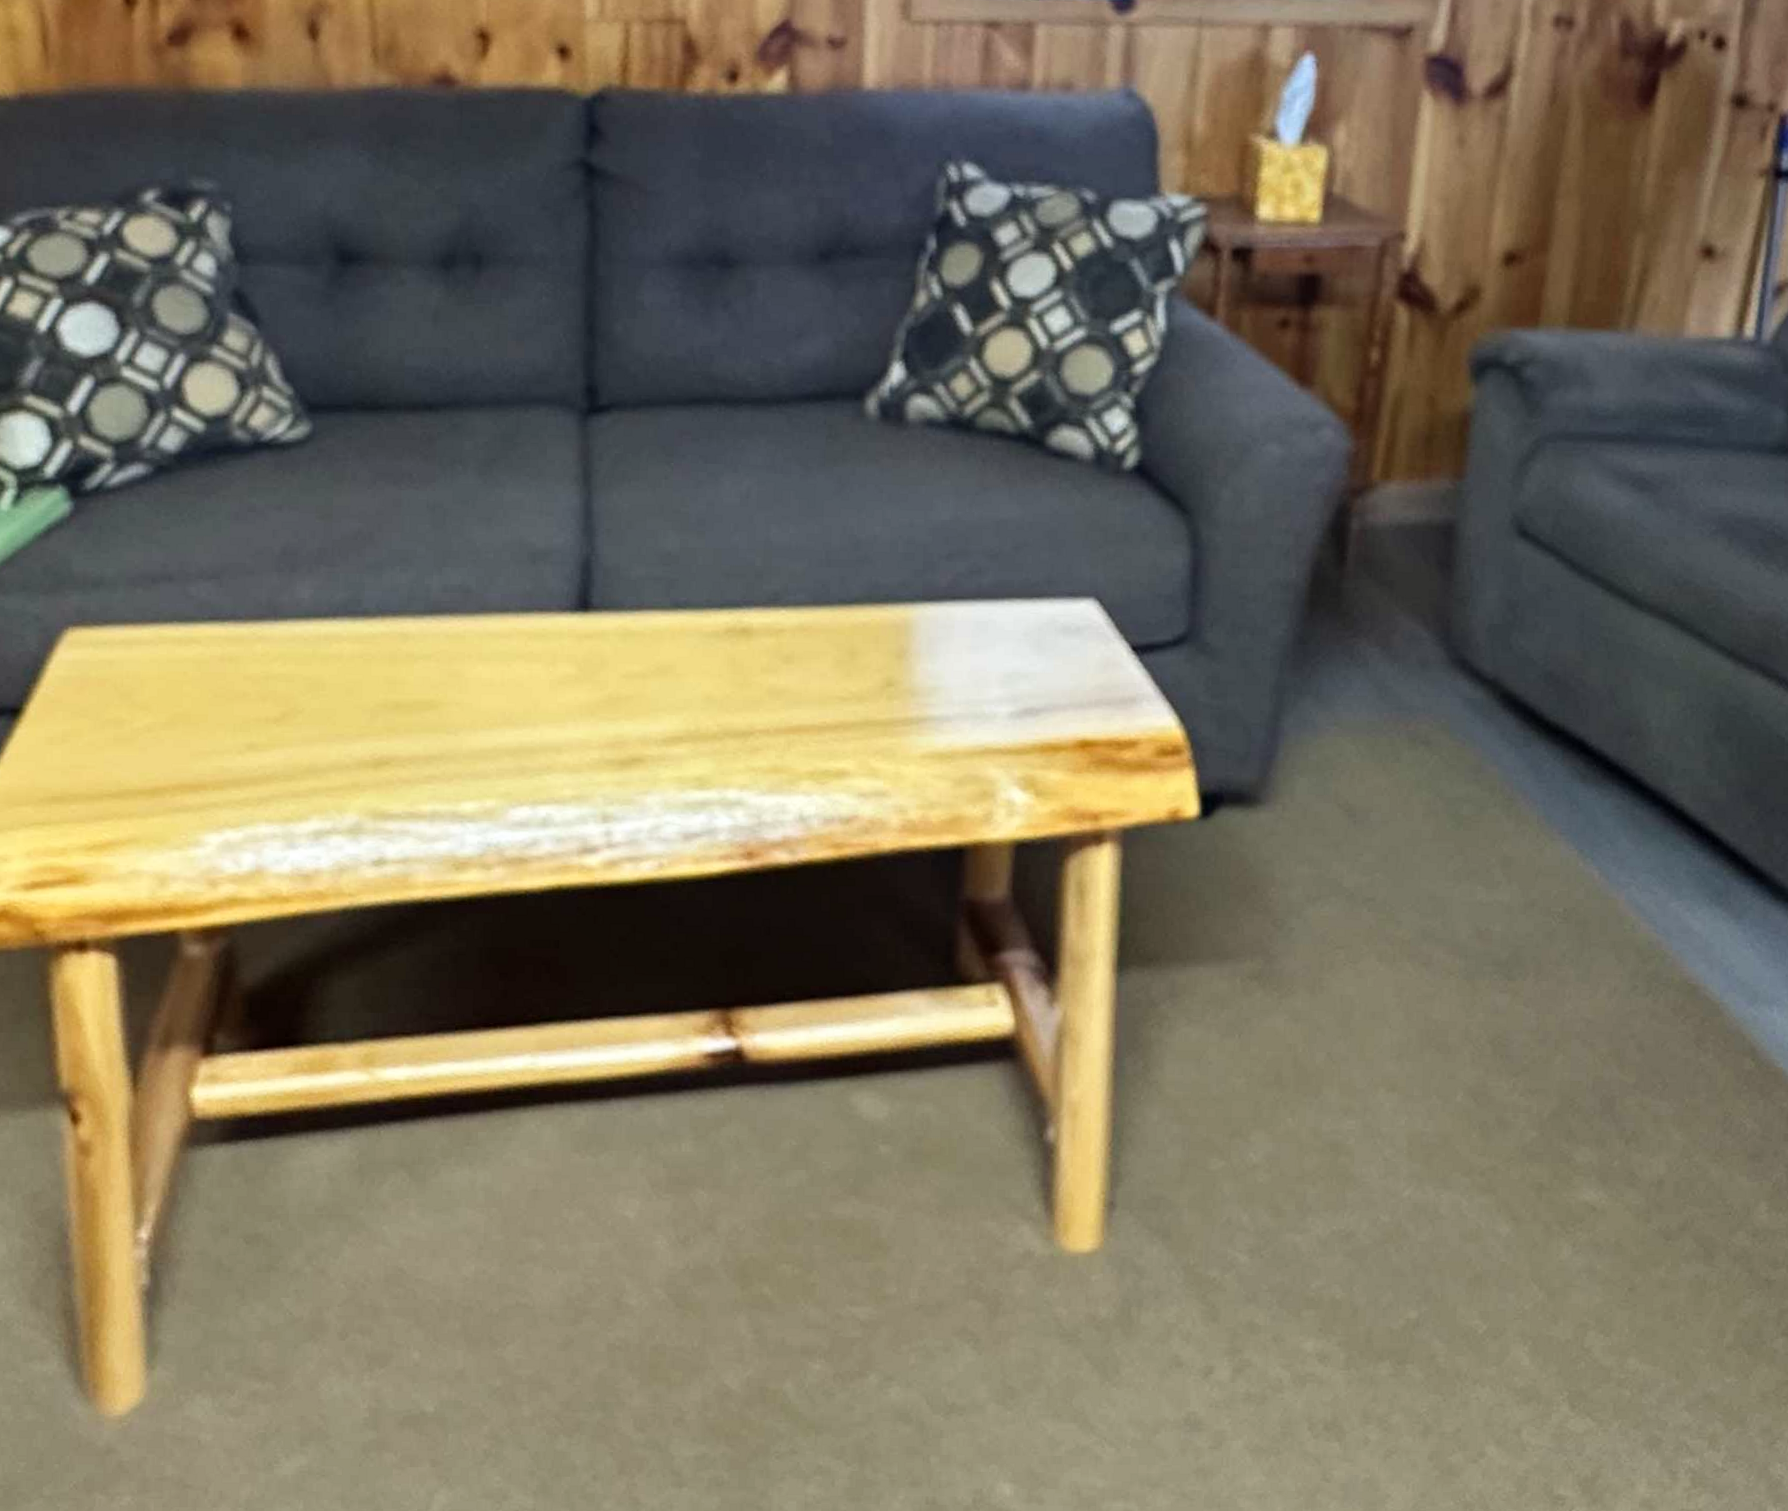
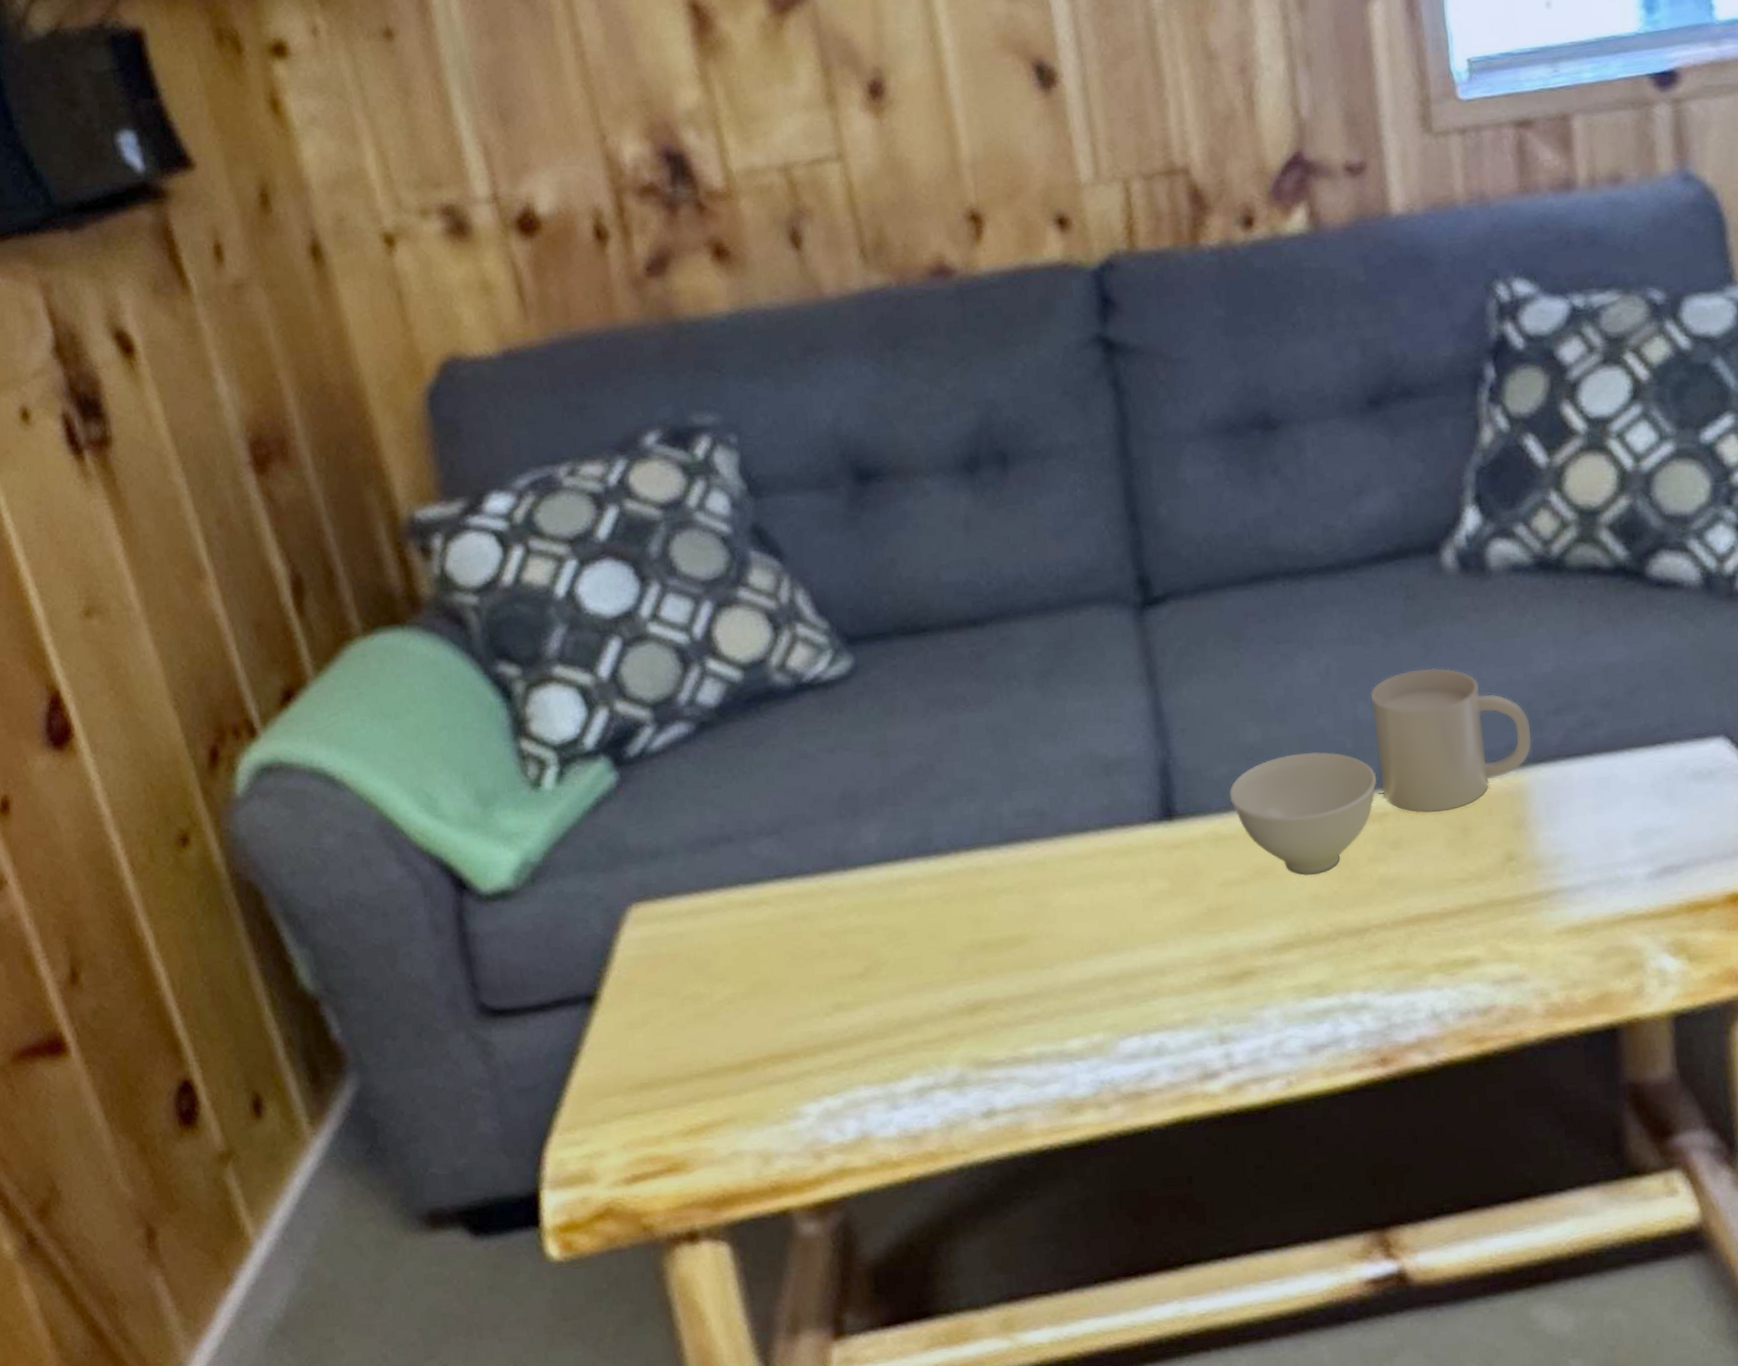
bowl: none [642,565,780,678] -> present [1229,752,1378,876]
mug: none [782,502,924,635] -> present [1370,667,1532,814]

